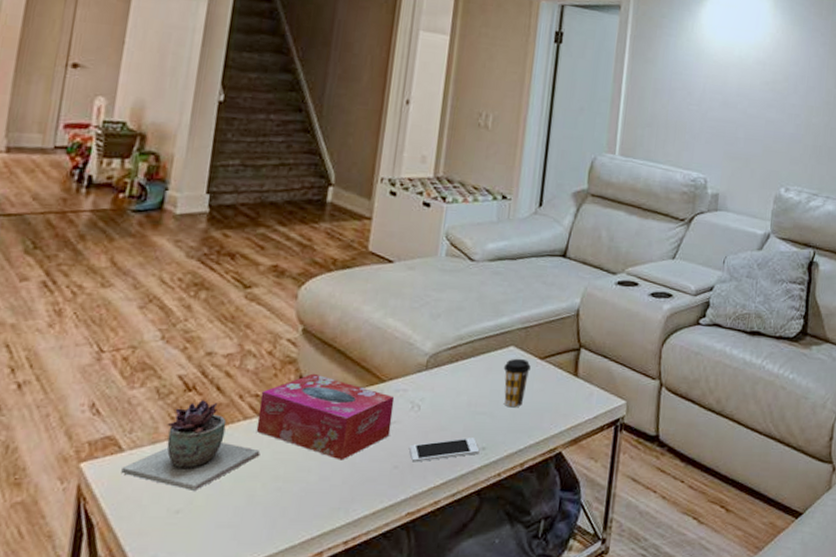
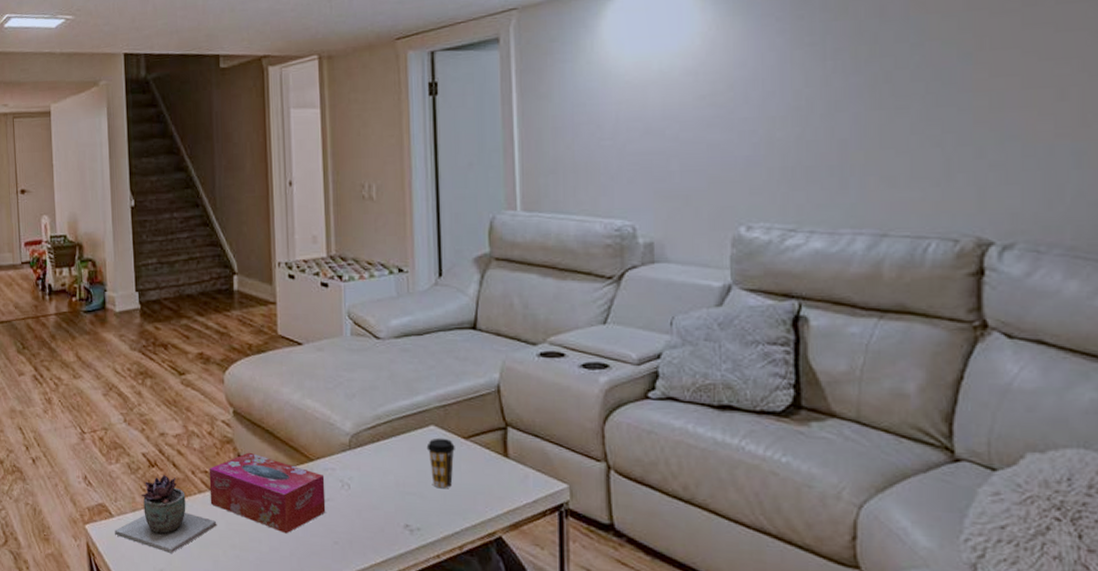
cell phone: present [409,437,480,462] -> none [346,517,415,539]

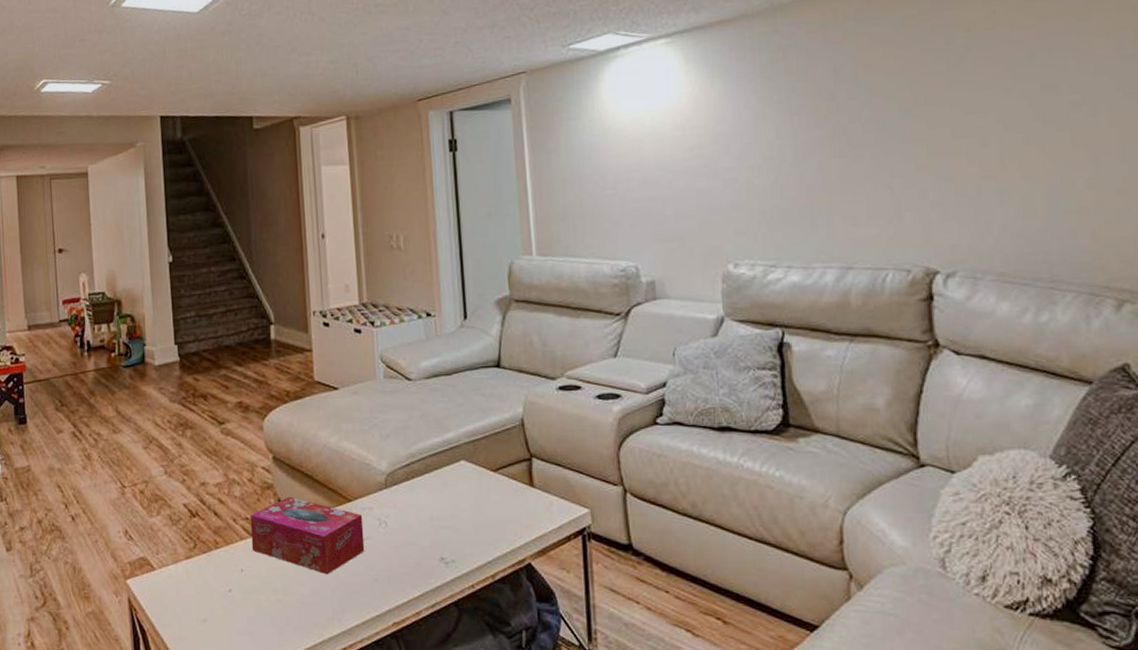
succulent plant: present [115,475,217,554] -> none [157,524,259,604]
coffee cup: present [426,437,455,489] -> none [458,472,485,521]

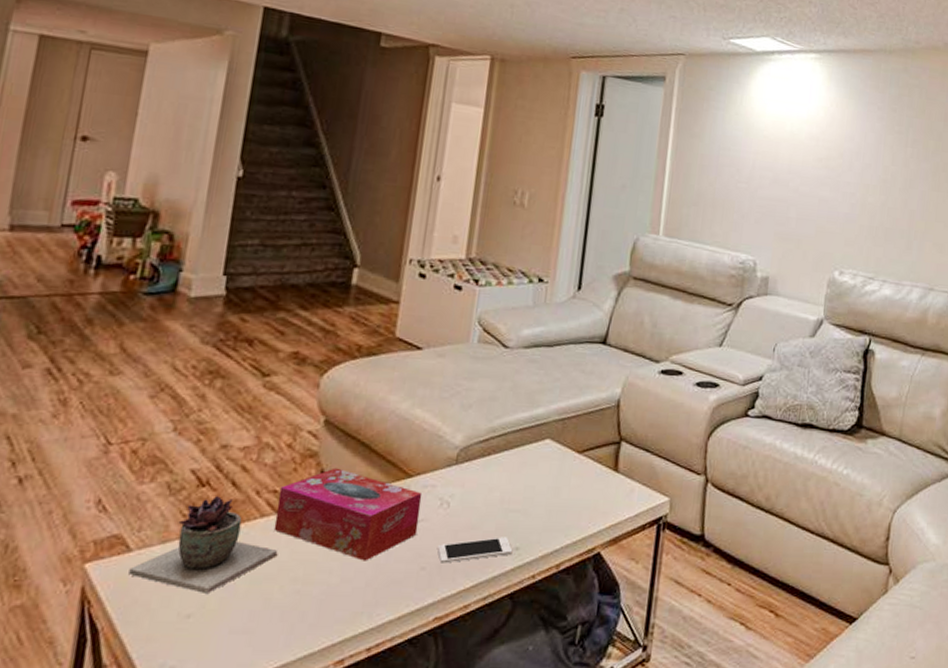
succulent plant: none [157,524,259,604] -> present [128,496,278,595]
cell phone: none [385,551,450,576] -> present [437,537,513,563]

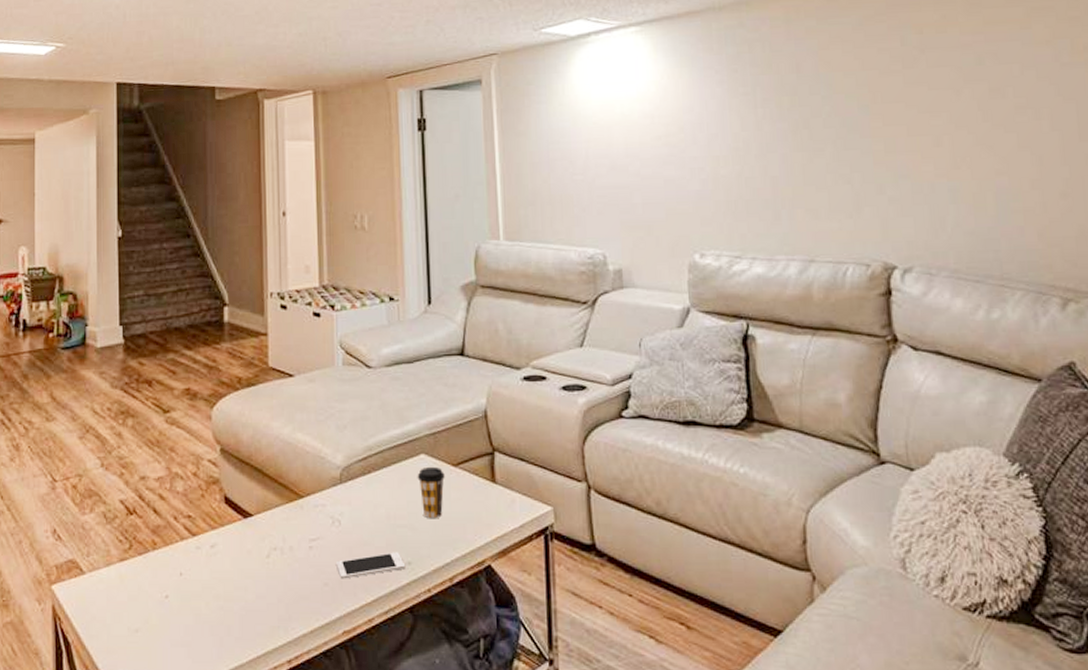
succulent plant: present [128,496,278,595] -> none [85,523,200,611]
tissue box: present [274,467,423,561] -> none [192,492,316,578]
coffee cup: none [538,452,568,505] -> present [417,466,445,519]

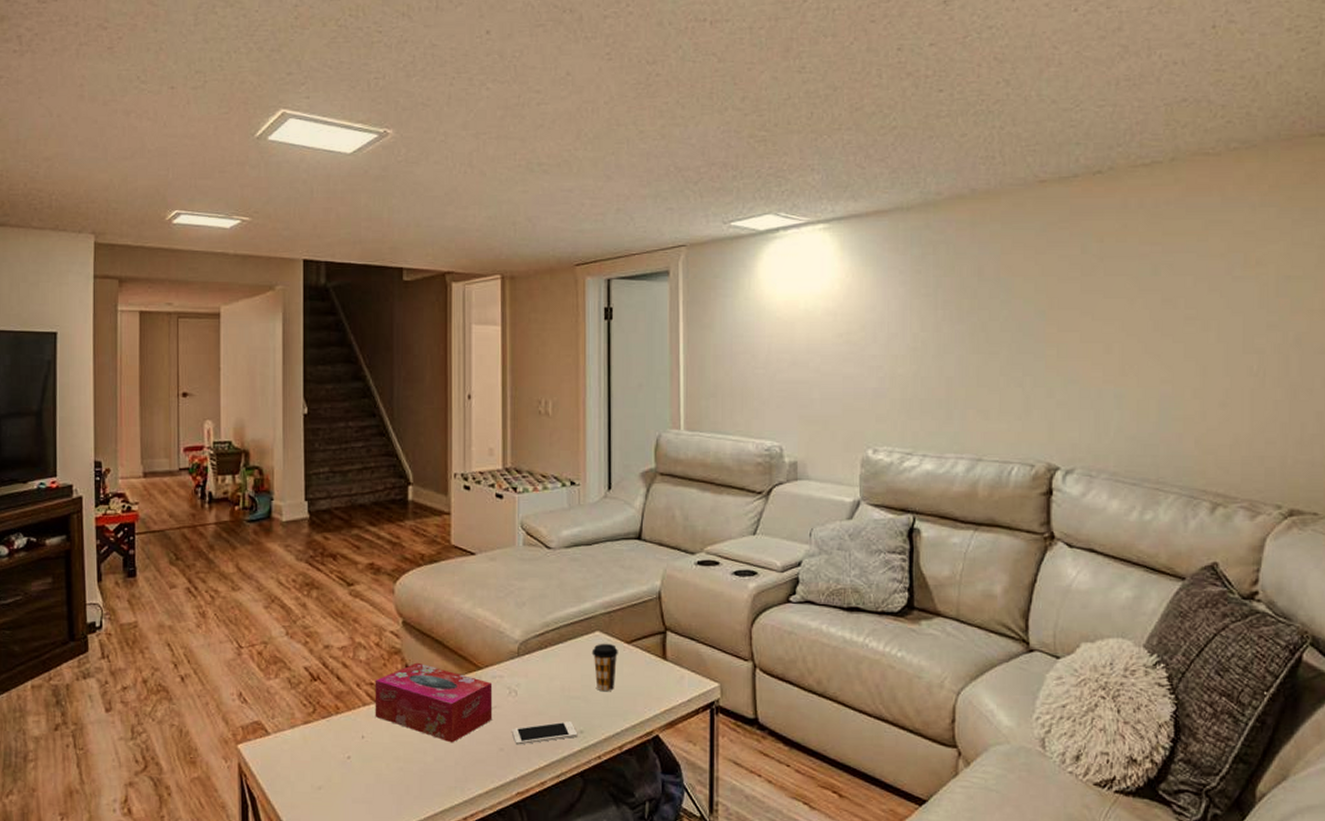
tissue box: none [192,492,316,578] -> present [375,662,493,743]

